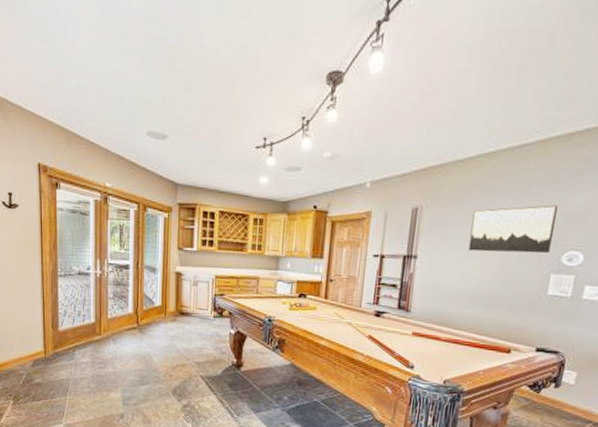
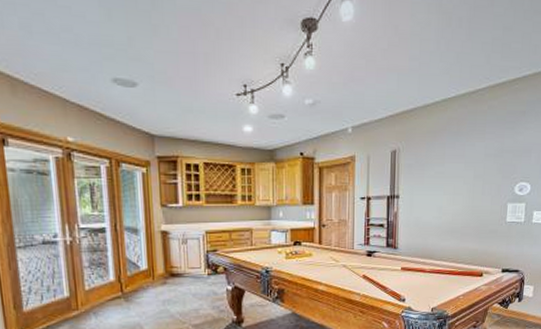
wall art: present [468,205,558,254] -> none [441,143,508,188]

